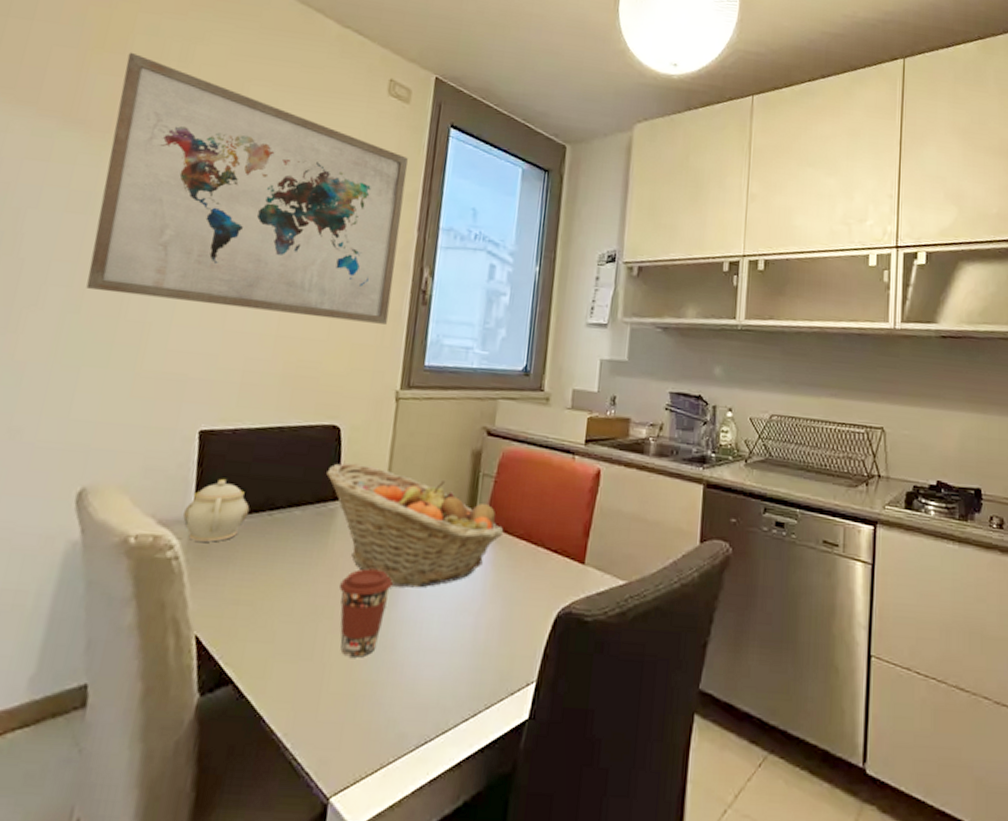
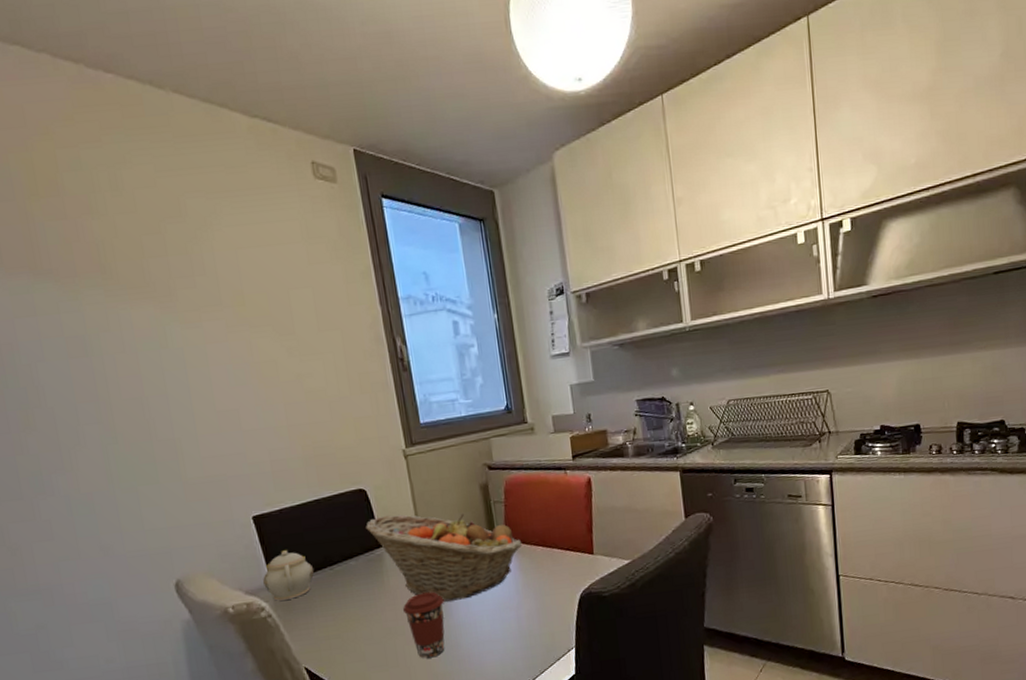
wall art: present [86,52,408,324] -> none [63,192,378,421]

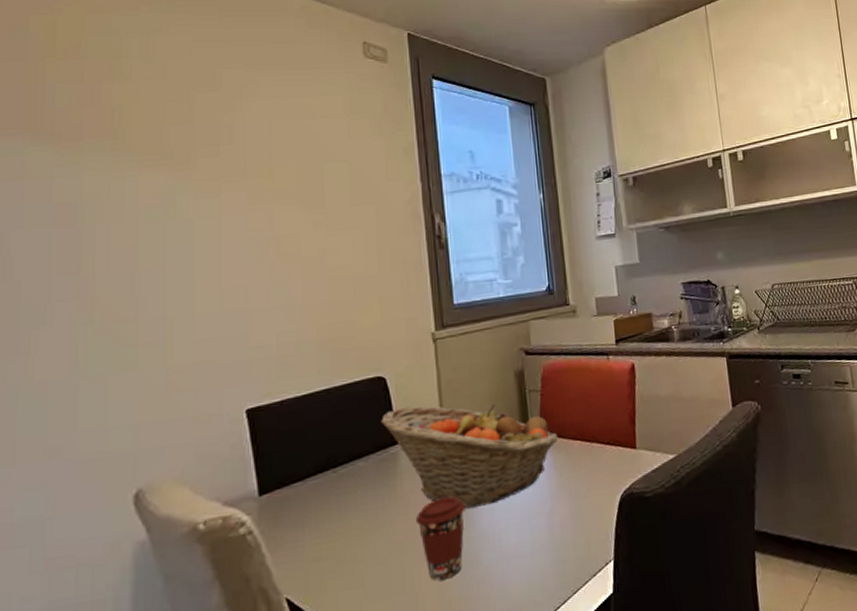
teapot: present [263,549,314,601] -> none [248,448,314,513]

